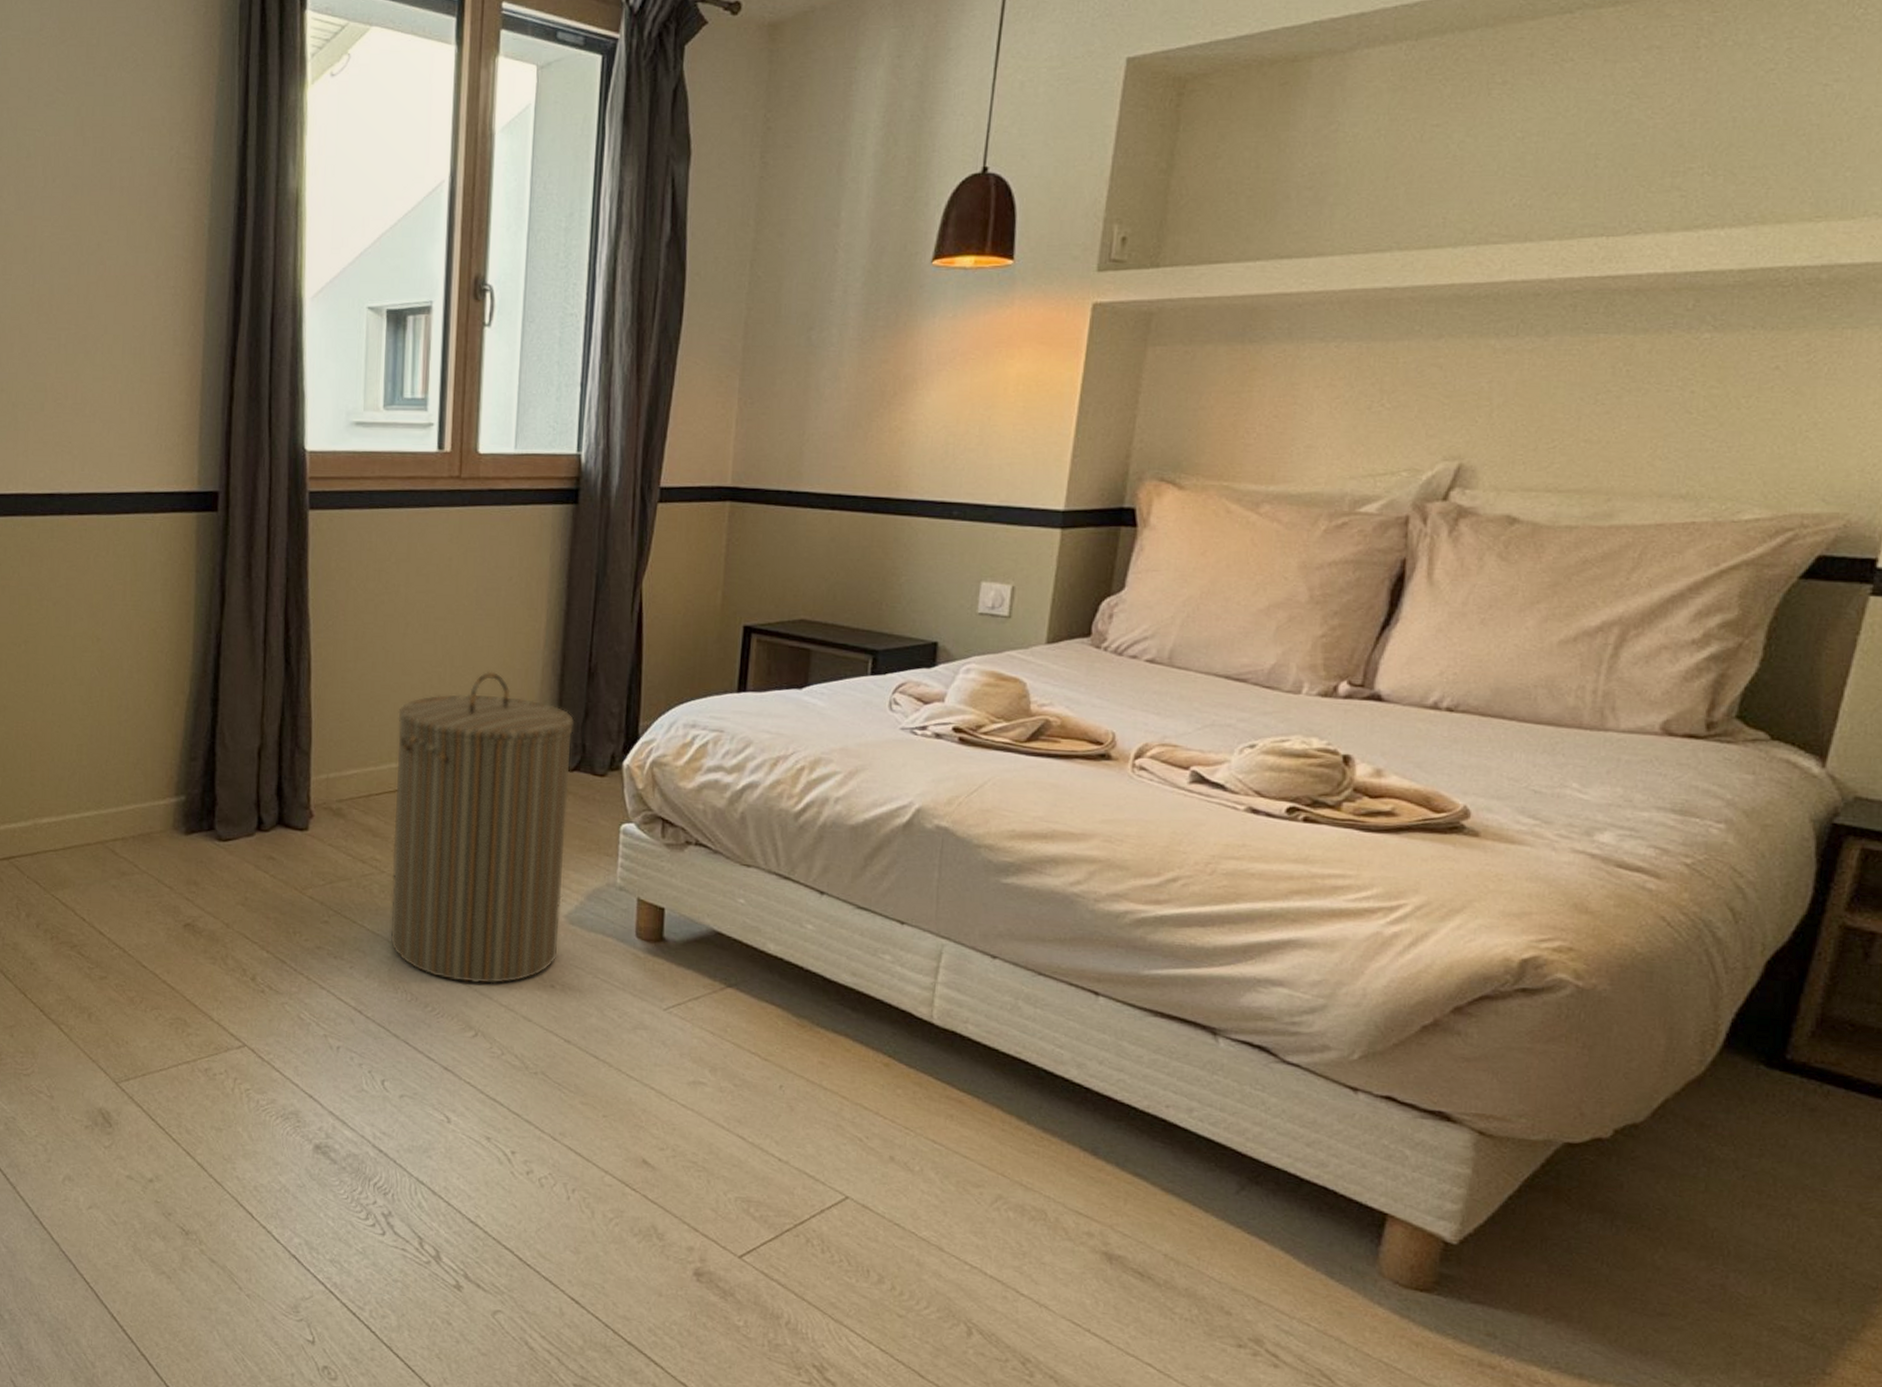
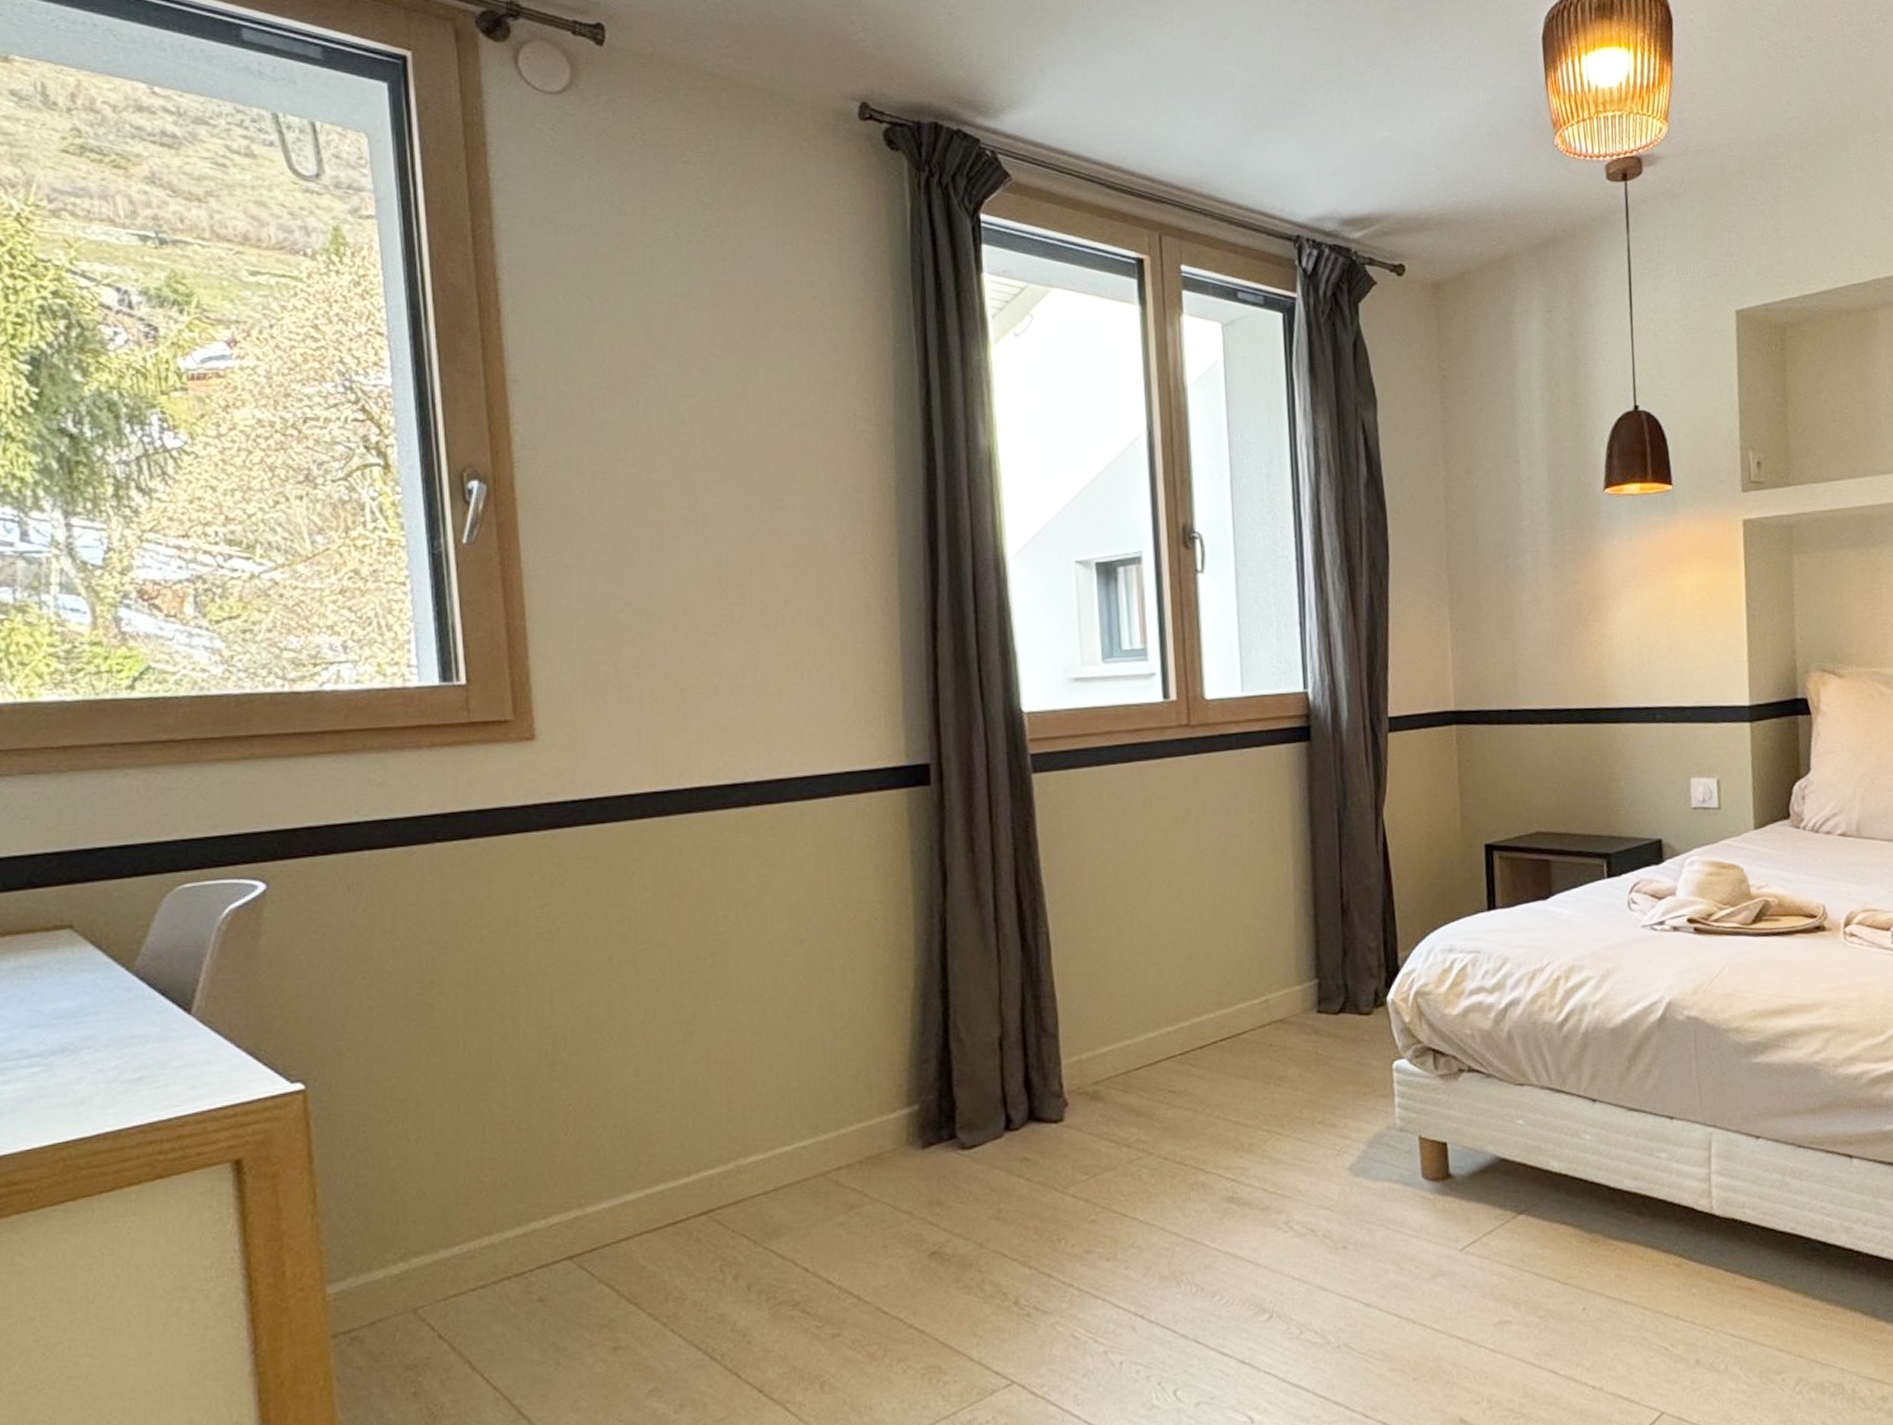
laundry hamper: present [390,671,574,984] -> none [1150,920,1345,1262]

